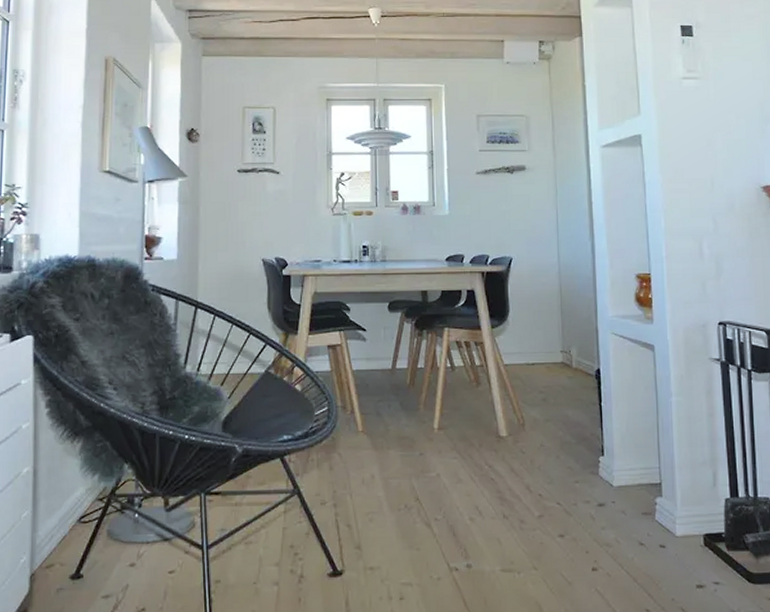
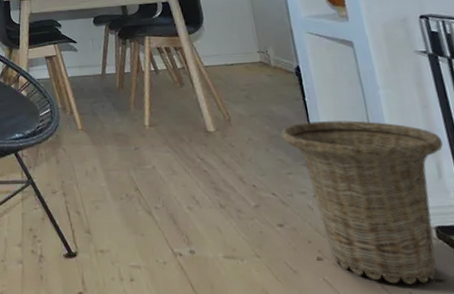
basket: none [573,427,722,592] -> present [281,120,444,285]

